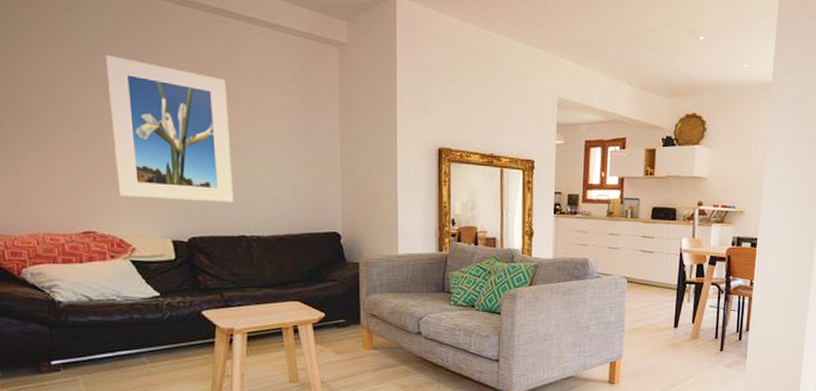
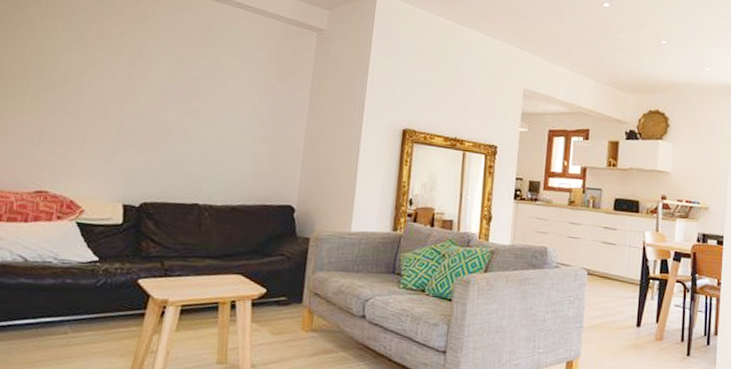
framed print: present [106,55,234,202] -> none [80,29,206,170]

